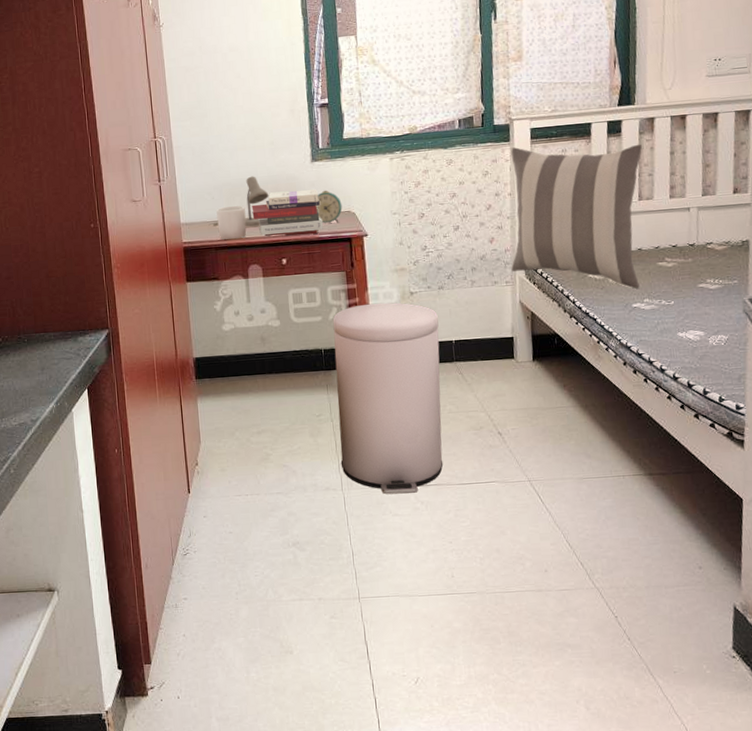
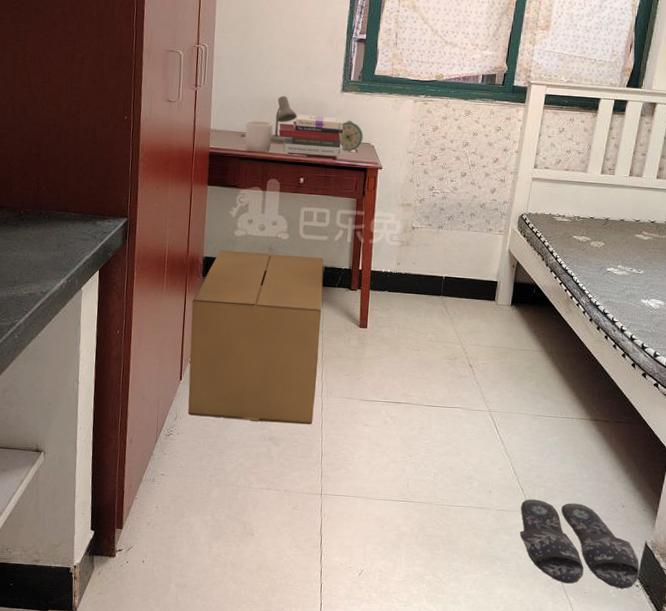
box: none [189,340,337,530] -> present [188,250,324,425]
pedal bin: present [332,302,444,495] -> none [324,231,434,409]
pillow: present [510,144,643,289] -> none [506,109,642,255]
slippers: none [583,571,733,664] -> present [519,499,640,589]

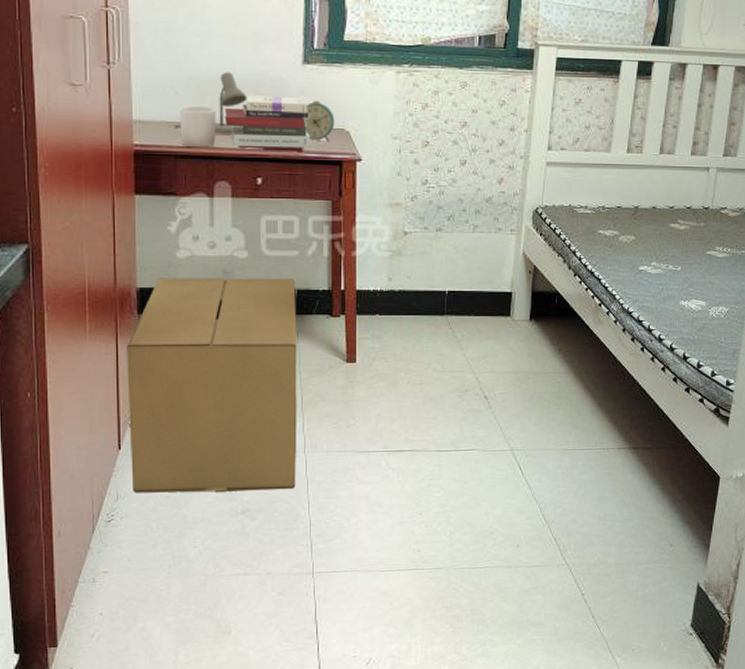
slippers: present [519,499,640,589] -> none [555,548,692,642]

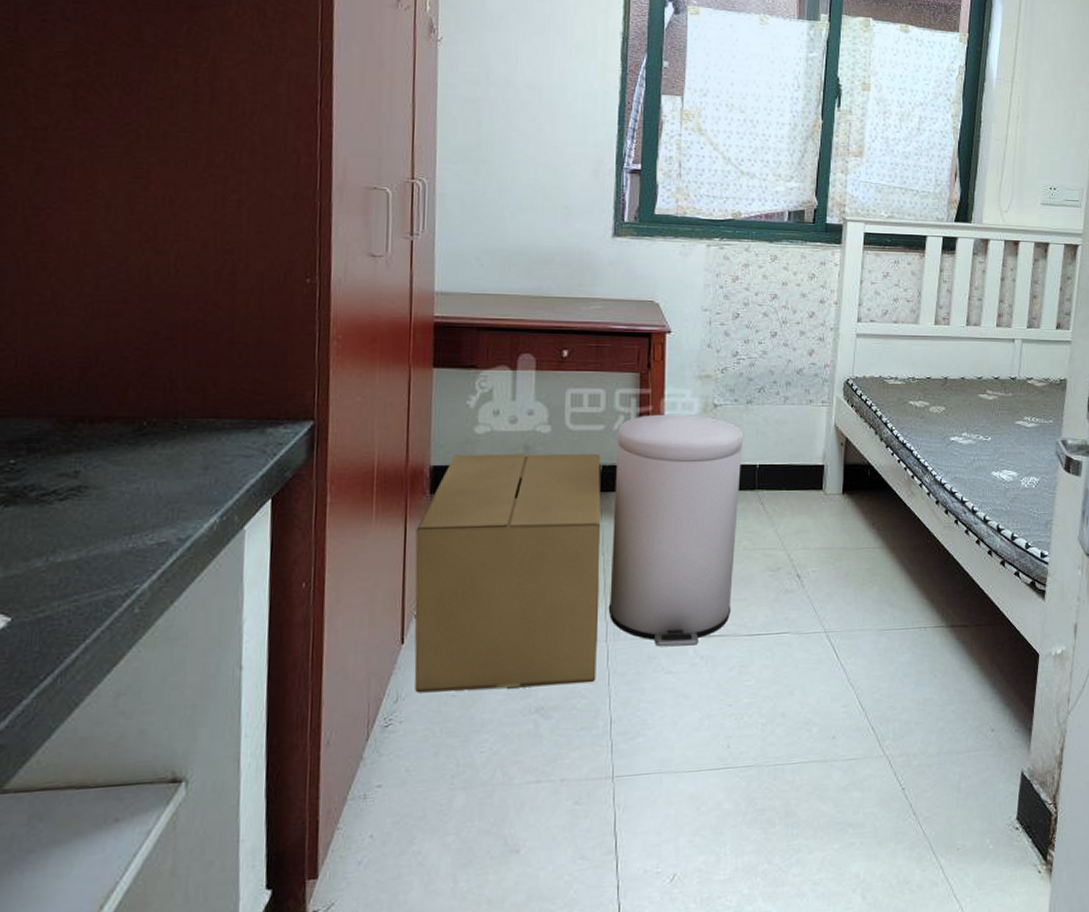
desk lamp: present [170,72,247,136] -> none [473,244,555,308]
mug: present [180,105,216,148] -> none [484,277,522,320]
books: present [225,95,310,151] -> none [531,267,618,323]
alarm clock: present [303,100,335,142] -> none [612,272,644,314]
pedal bin: none [305,241,432,460] -> present [608,414,743,647]

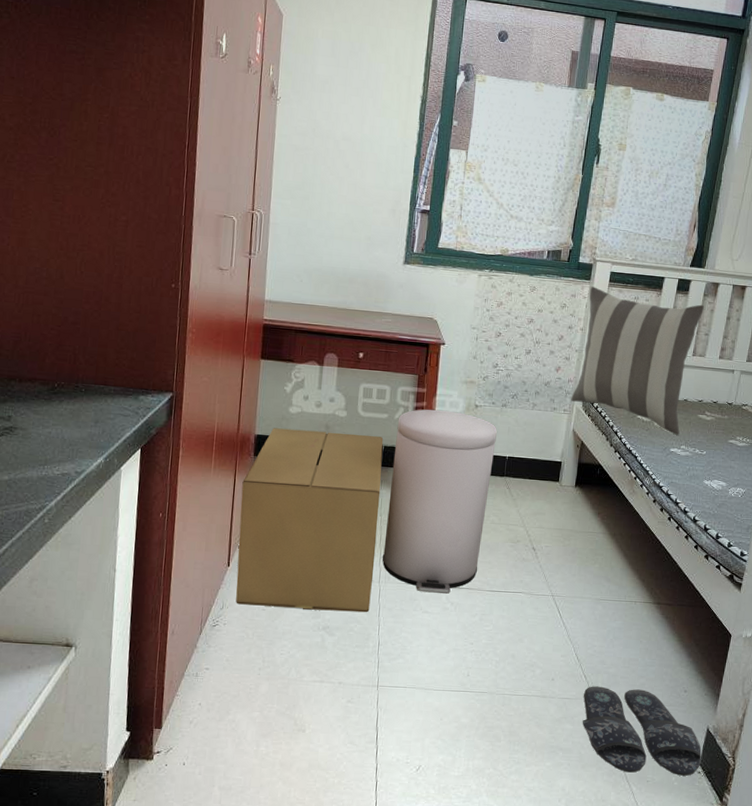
pillow: none [829,251,975,421] -> present [571,286,705,435]
slippers: none [873,735,1018,842] -> present [582,686,702,776]

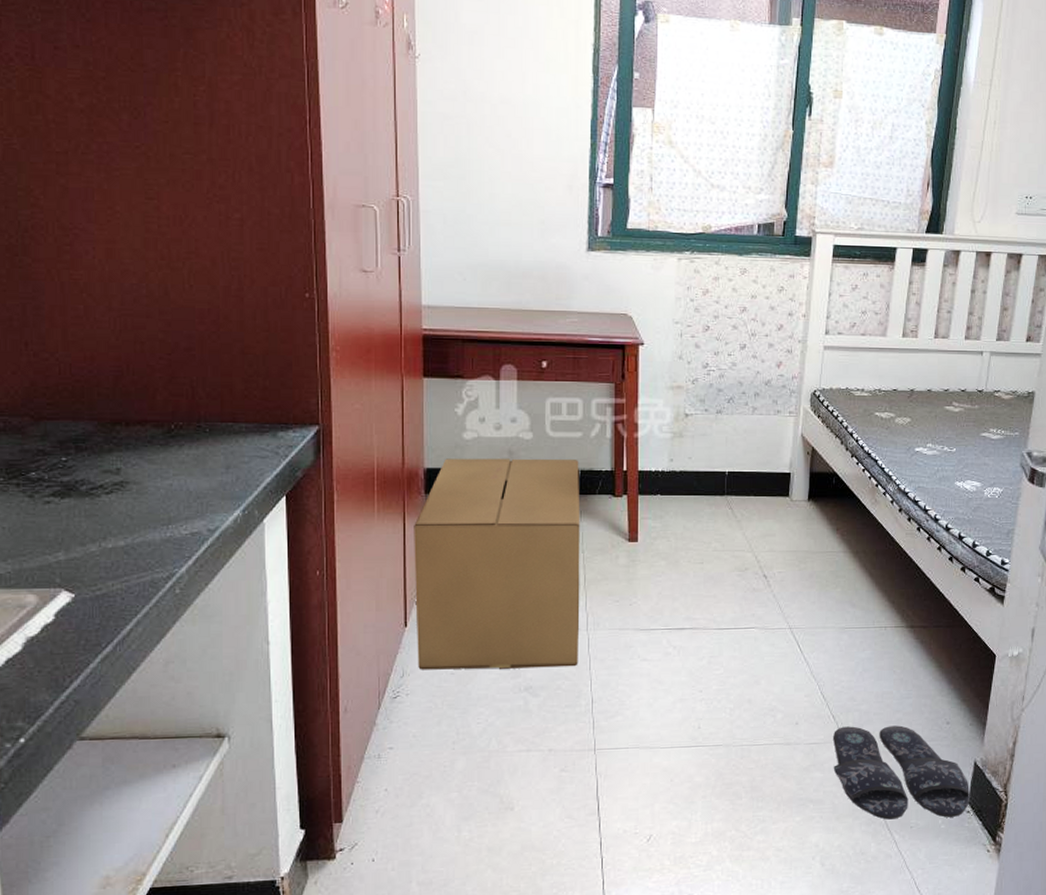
pedal bin: present [382,409,497,595] -> none [588,422,713,638]
pillow: present [571,286,705,435] -> none [797,264,945,432]

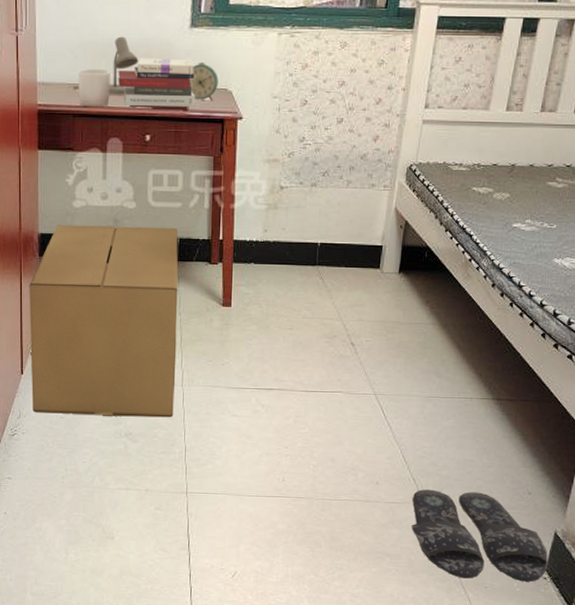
desk lamp: none [458,258,533,321] -> present [69,36,139,96]
mug: none [468,291,503,332] -> present [78,68,110,107]
books: none [511,281,594,336] -> present [118,58,195,110]
alarm clock: none [587,286,618,327] -> present [189,61,219,101]

